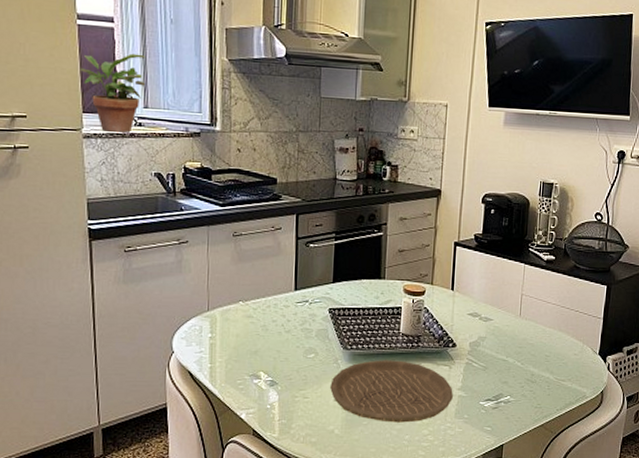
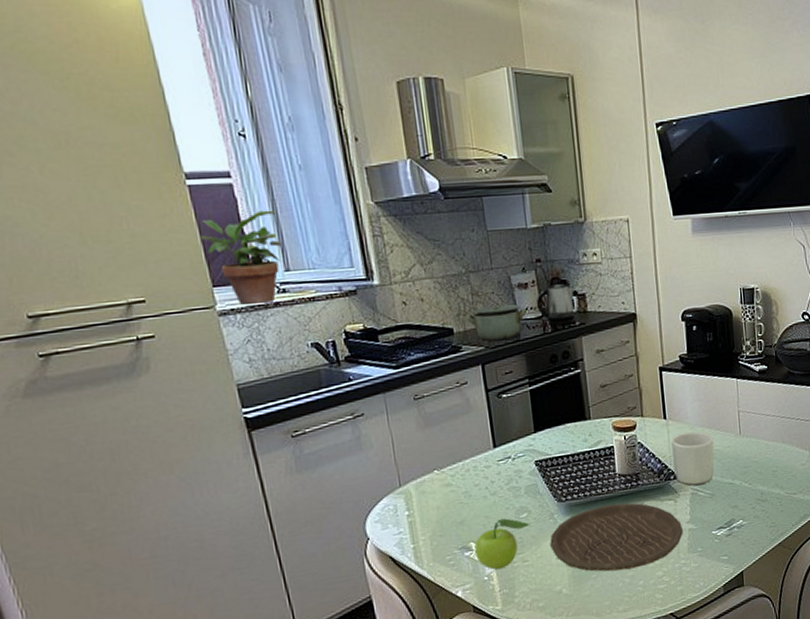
fruit: none [263,355,316,401] -> present [474,518,530,570]
saucepan: none [290,163,343,196] -> present [466,304,527,342]
kettle: none [353,153,388,191] -> present [536,284,576,326]
mug: none [453,306,495,356] -> present [671,431,715,486]

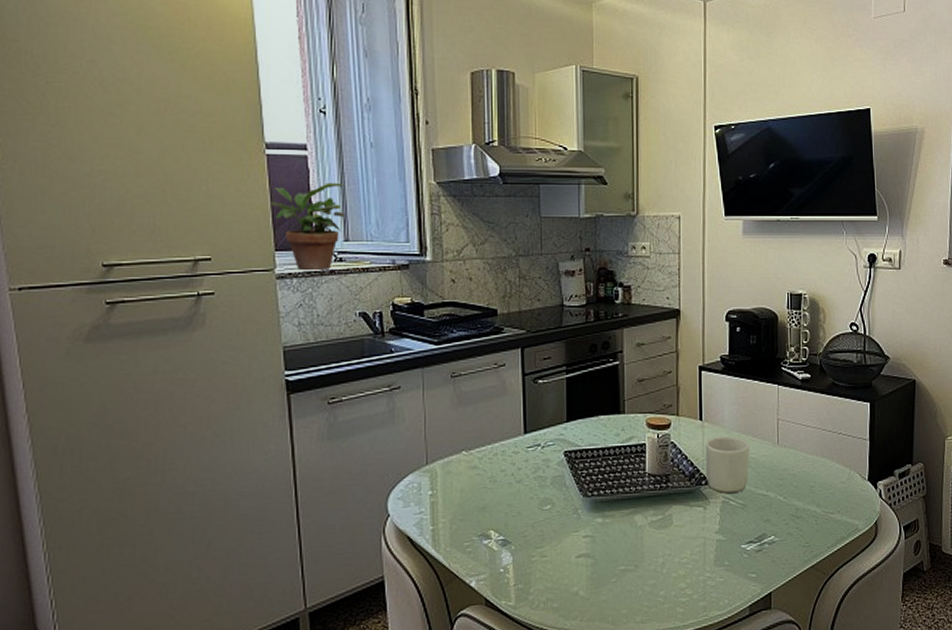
saucepan: present [466,304,527,342] -> none [511,290,571,326]
fruit: present [474,518,530,570] -> none [494,508,553,563]
kettle: present [536,284,576,326] -> none [581,275,619,316]
plate: present [550,503,683,572] -> none [571,504,710,578]

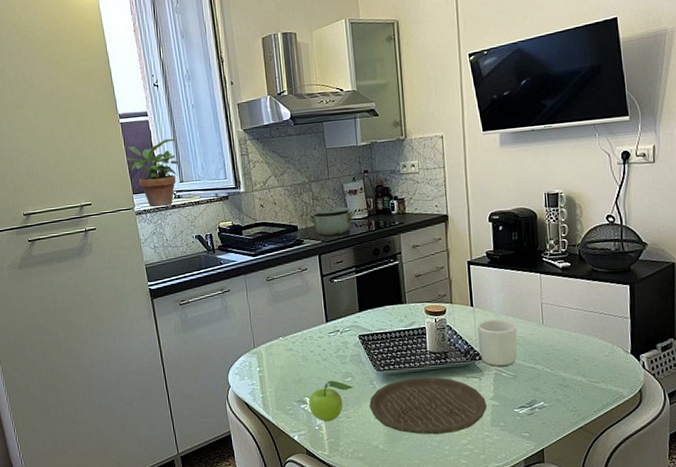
fruit: none [494,508,553,563] -> present [308,380,354,422]
saucepan: none [511,290,571,326] -> present [308,206,355,237]
plate: none [571,504,710,578] -> present [369,376,487,435]

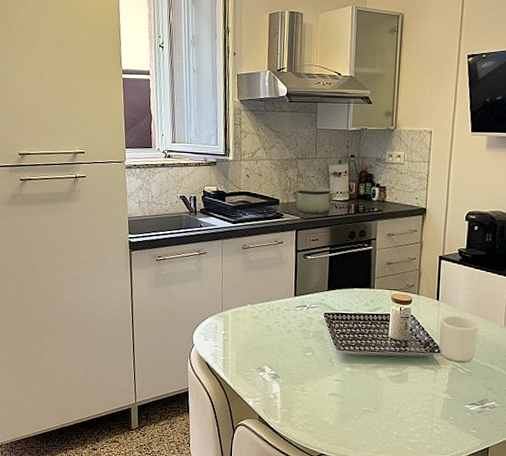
potted plant: present [126,138,179,207] -> none [124,99,175,163]
fruit: present [308,380,354,422] -> none [267,353,313,392]
plate: present [369,376,487,435] -> none [325,361,439,420]

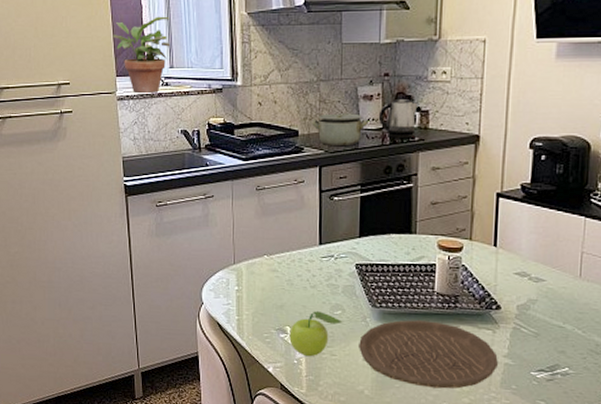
potted plant: none [124,99,175,163] -> present [113,16,171,93]
fruit: none [267,353,313,392] -> present [289,311,343,357]
plate: none [325,361,439,420] -> present [359,320,498,389]
kettle: none [345,176,376,210] -> present [378,99,417,139]
mug: present [439,315,479,362] -> none [497,264,548,321]

